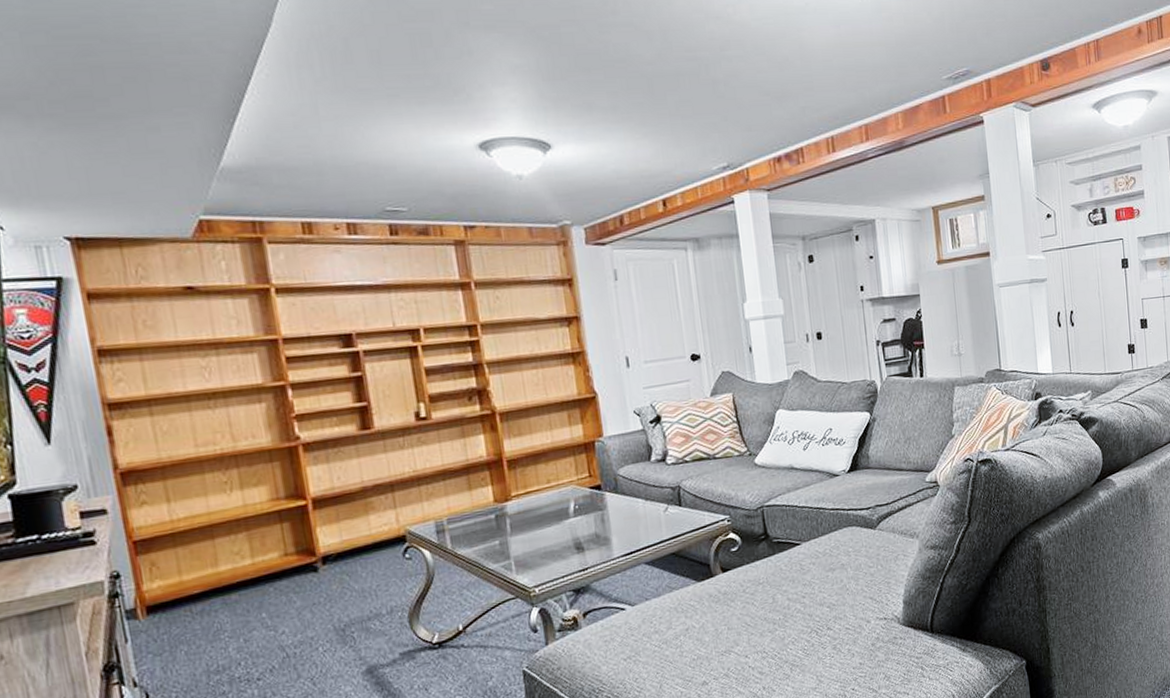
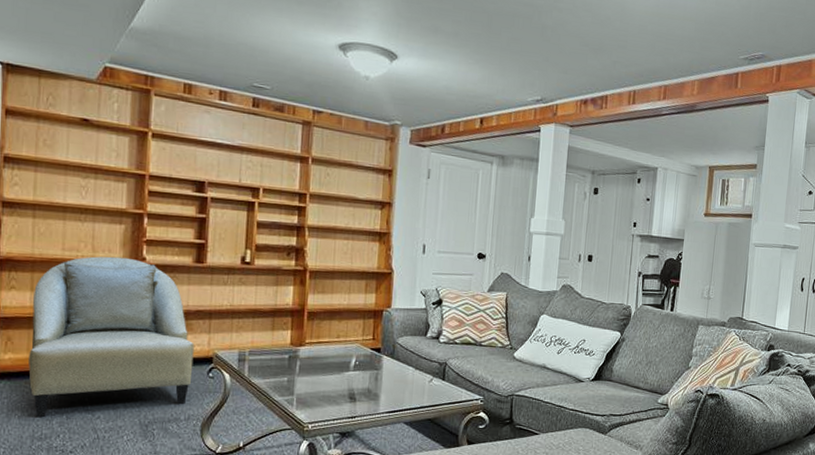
armchair: none [170,440,386,649] -> present [27,256,194,418]

